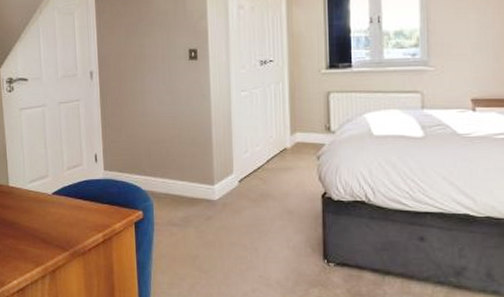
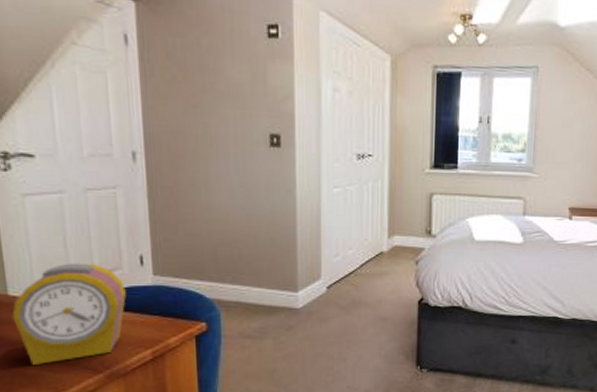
alarm clock: none [11,160,85,242] -> present [12,263,126,365]

